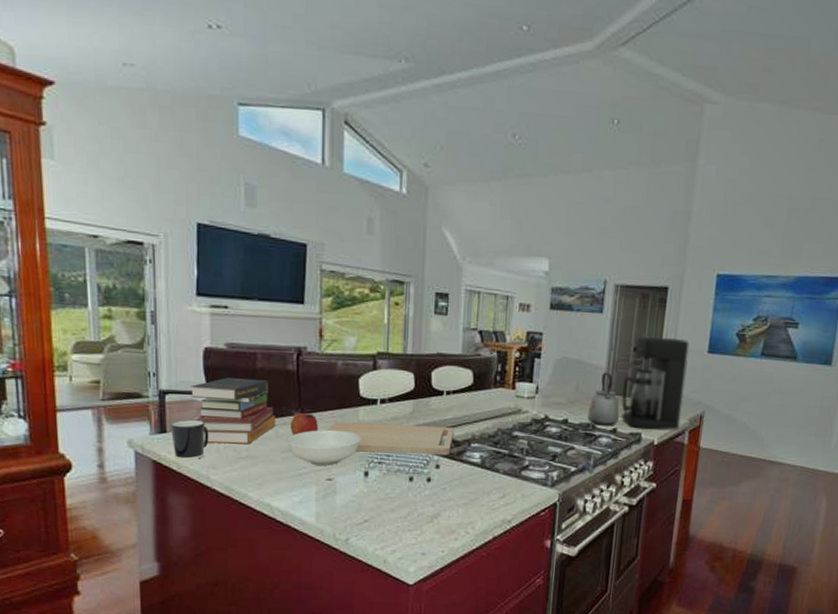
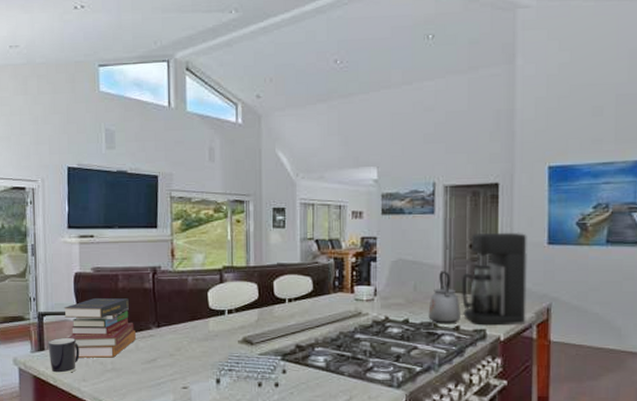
bowl: present [286,429,361,466] -> none [146,340,212,375]
fruit: present [290,413,318,435] -> none [149,327,173,347]
cutting board: present [327,422,454,456] -> none [181,332,298,361]

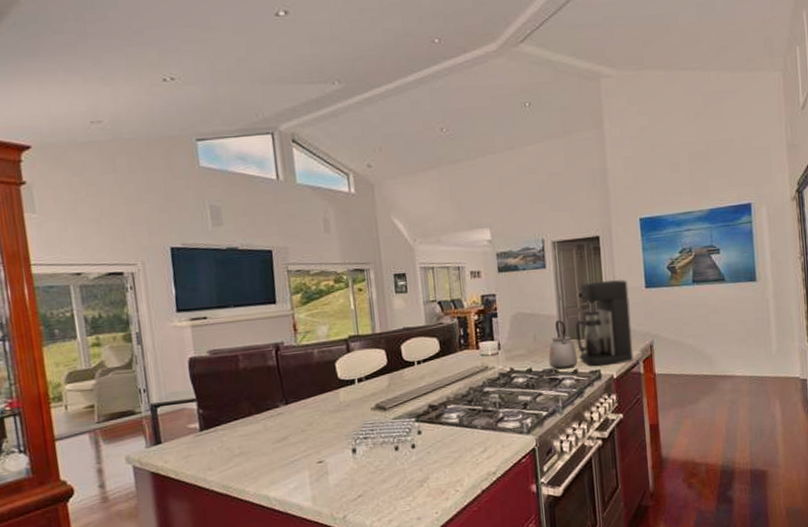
mug: present [48,337,80,375] -> none [164,426,203,468]
books: present [64,298,136,358] -> none [180,378,263,447]

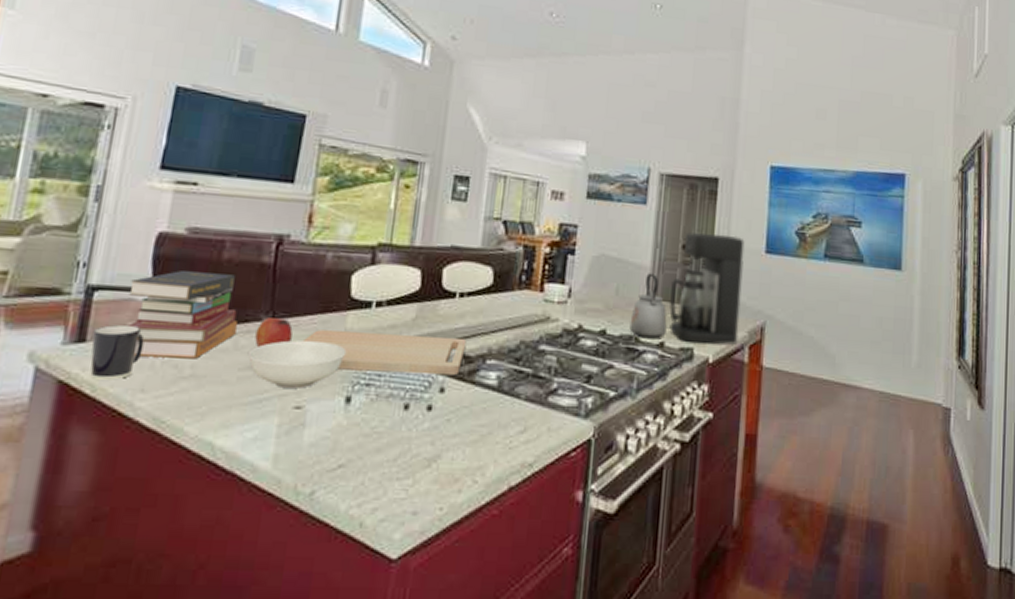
mug: none [164,426,203,468] -> present [90,324,145,382]
books: none [180,378,263,447] -> present [127,271,237,359]
bowl: none [275,413,345,451] -> present [247,340,347,389]
fruit: none [277,403,304,426] -> present [255,317,293,347]
cutting board: none [312,393,430,431] -> present [303,330,467,376]

